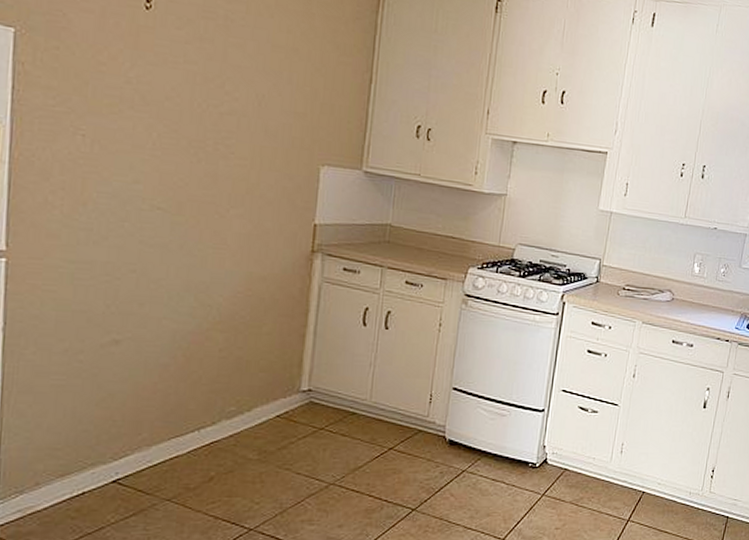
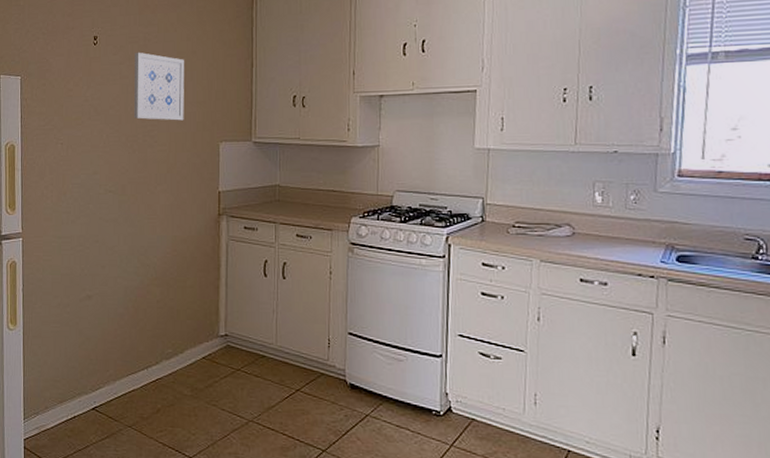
wall art: none [203,32,281,132] -> present [134,52,184,121]

